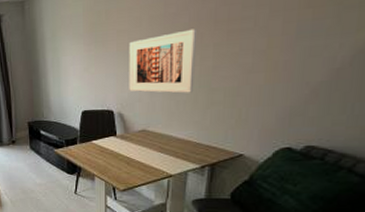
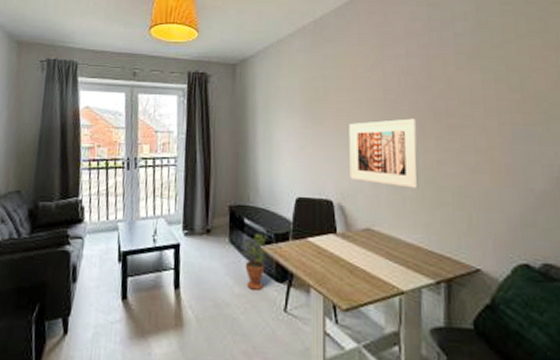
potted plant: none [40,140,60,180] -> present [242,233,267,290]

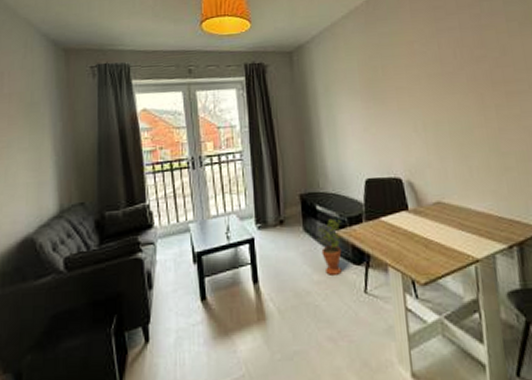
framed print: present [349,118,420,189] -> none [410,89,485,158]

